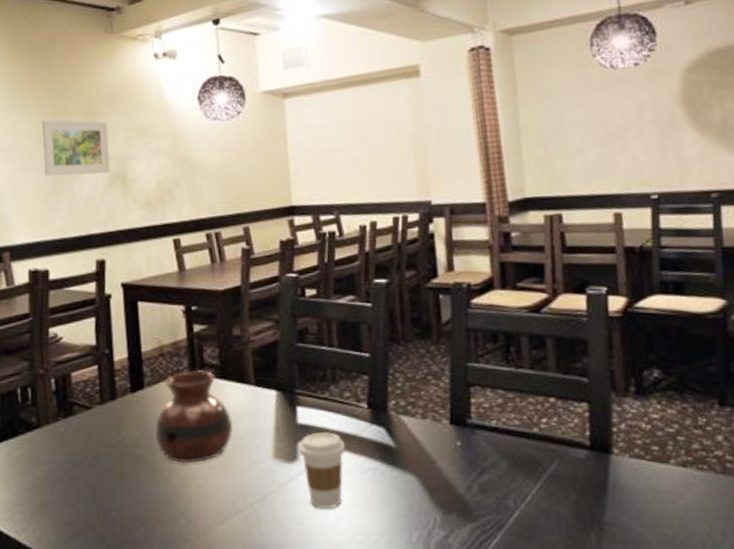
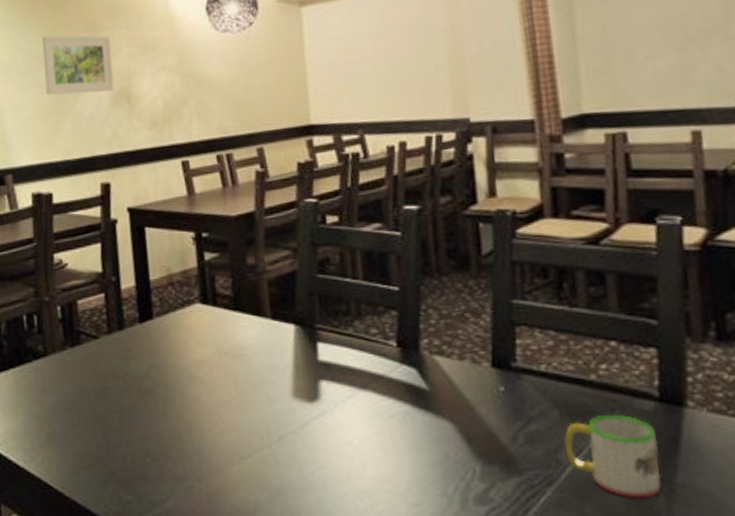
vase: present [154,369,233,464] -> none [164,300,248,399]
coffee cup: present [297,431,346,509] -> none [318,370,373,453]
mug: none [512,462,593,538] -> present [564,414,661,499]

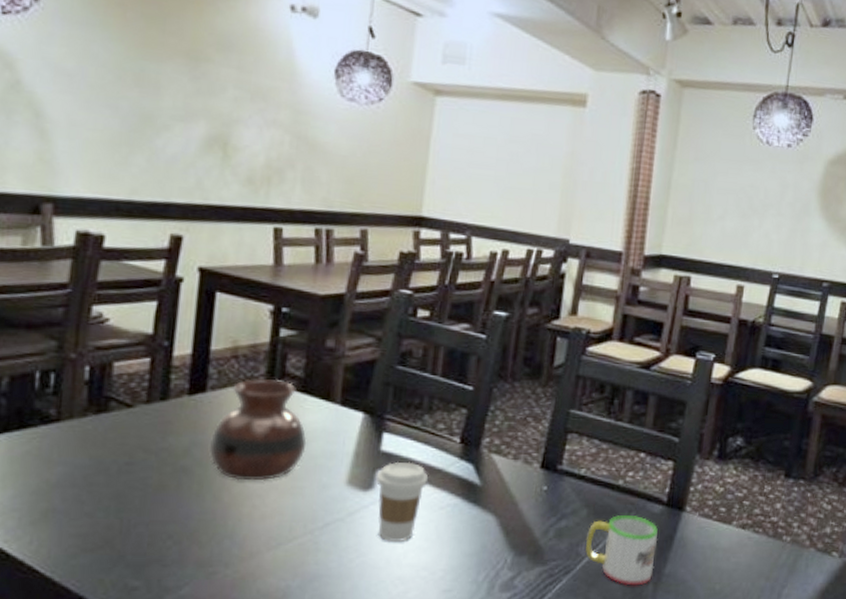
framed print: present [41,35,114,95] -> none [120,49,216,135]
vase: none [164,300,248,399] -> present [209,378,307,481]
coffee cup: none [318,370,373,453] -> present [375,461,429,541]

